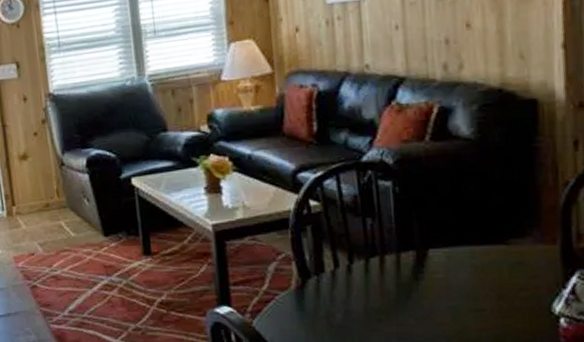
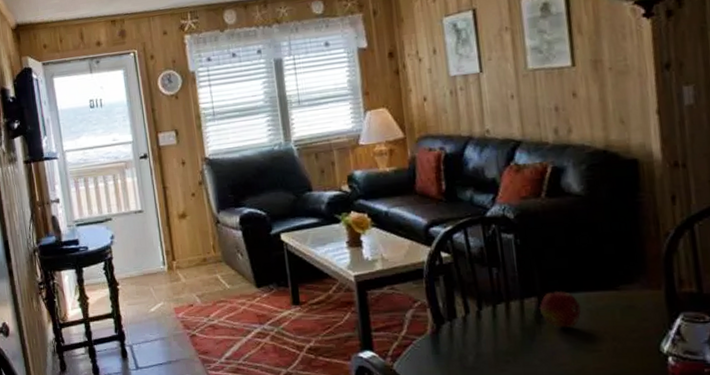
fruit: none [415,245,465,285] -> present [537,291,582,328]

